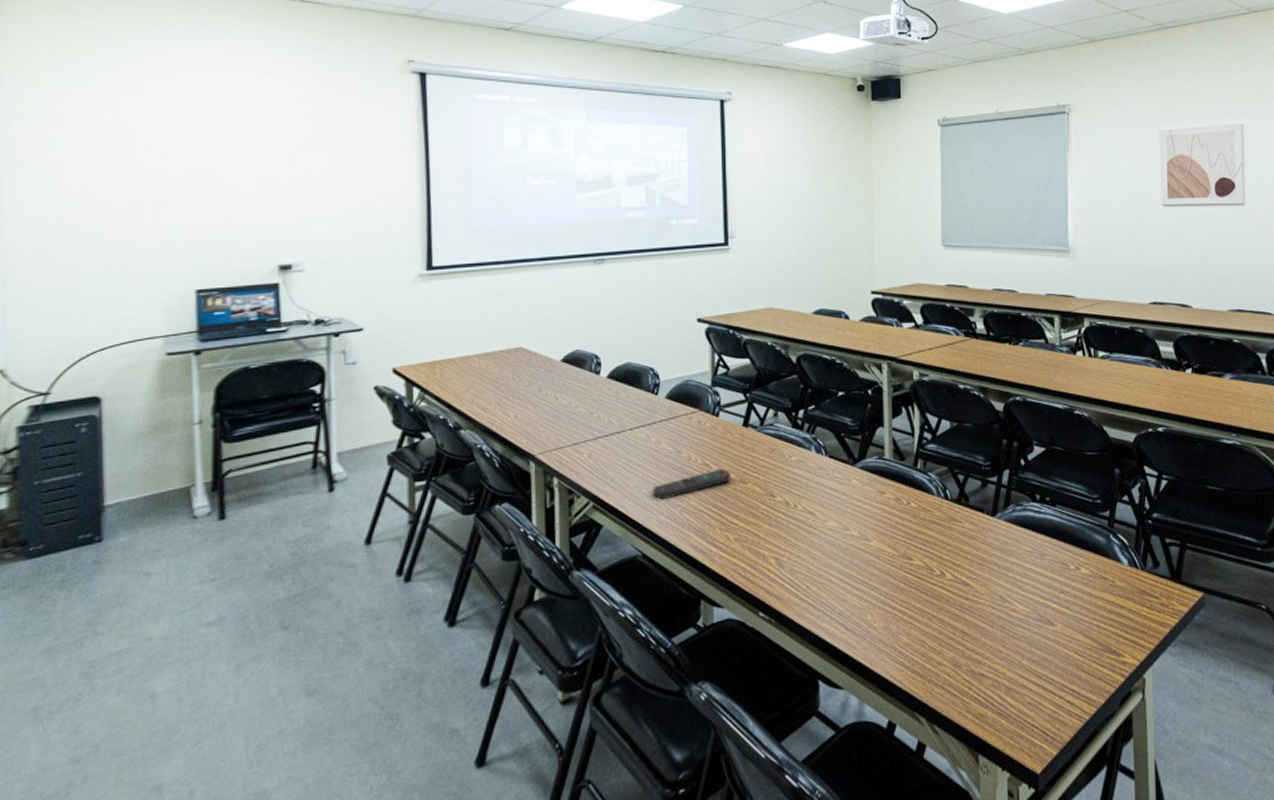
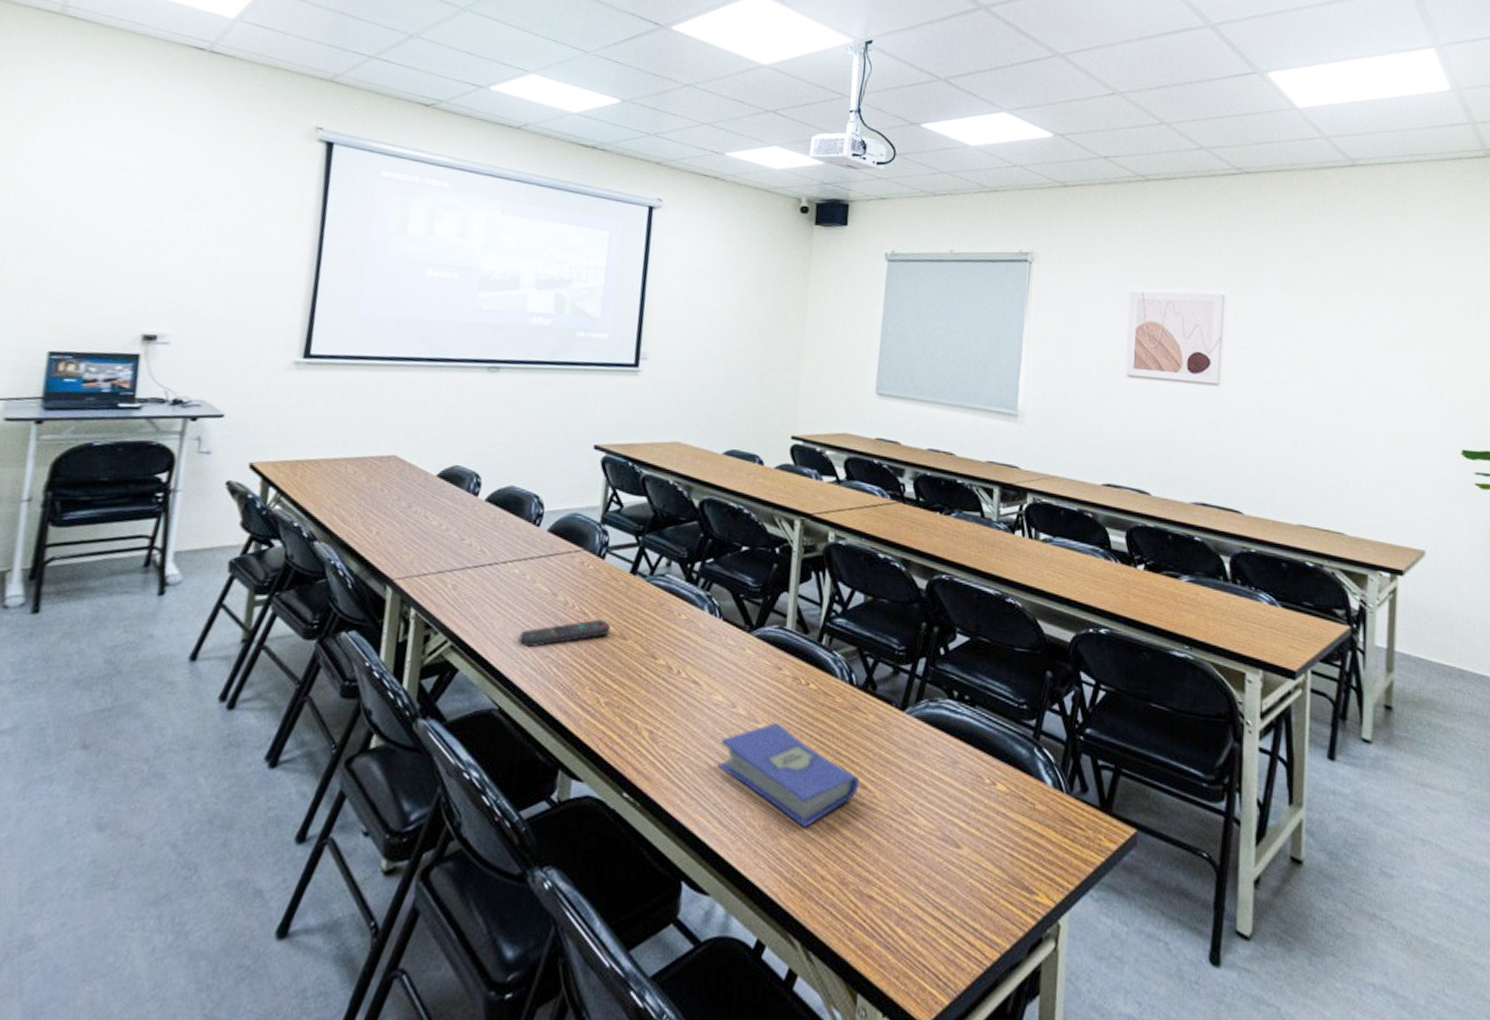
hardcover book: none [838,539,963,624] -> present [717,723,860,827]

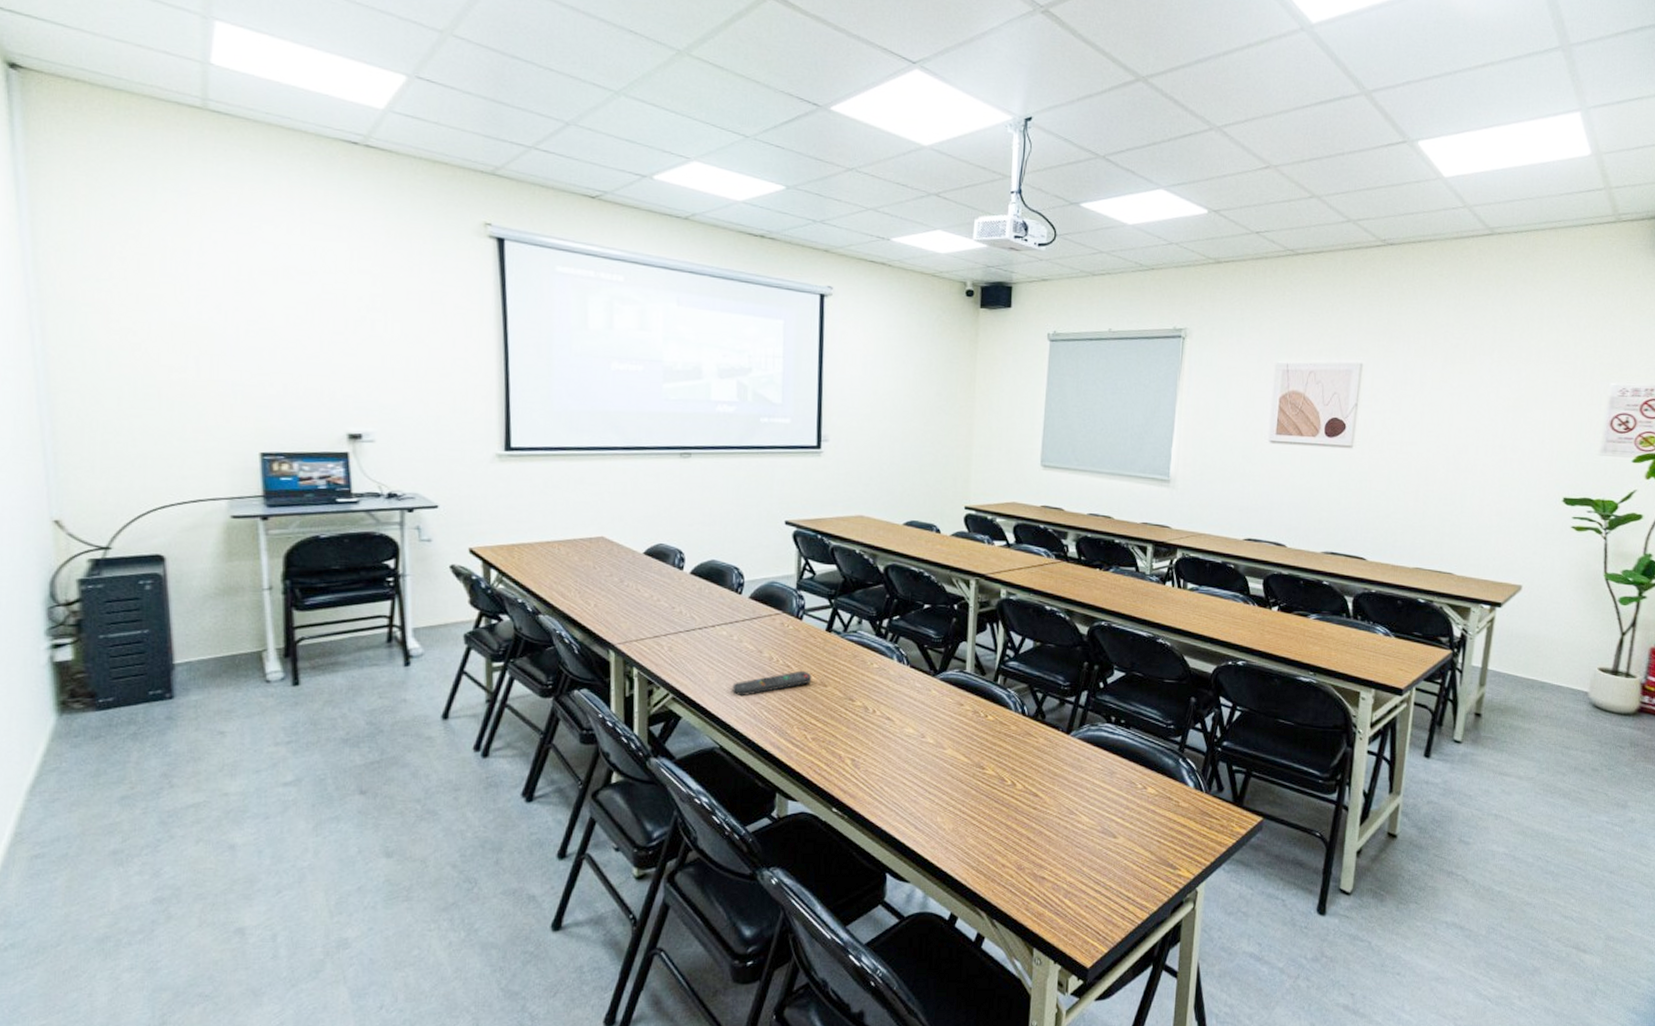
hardcover book: present [717,723,860,827] -> none [911,748,1033,828]

